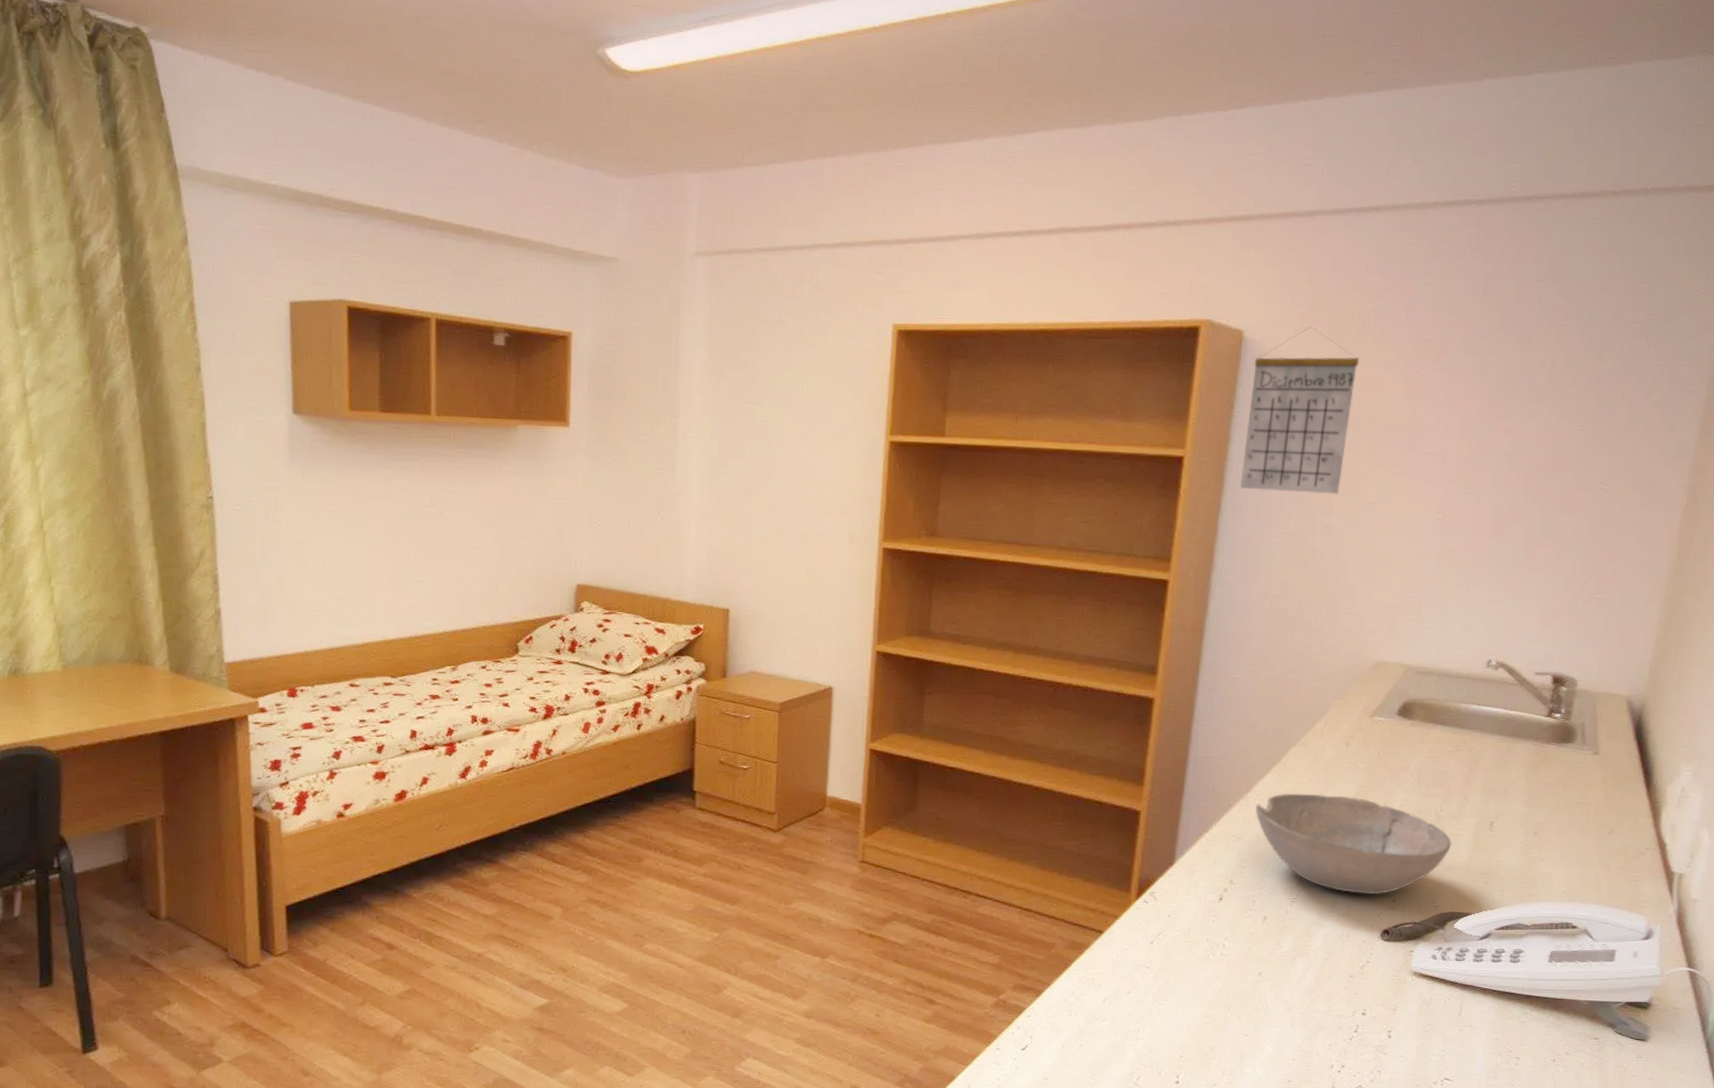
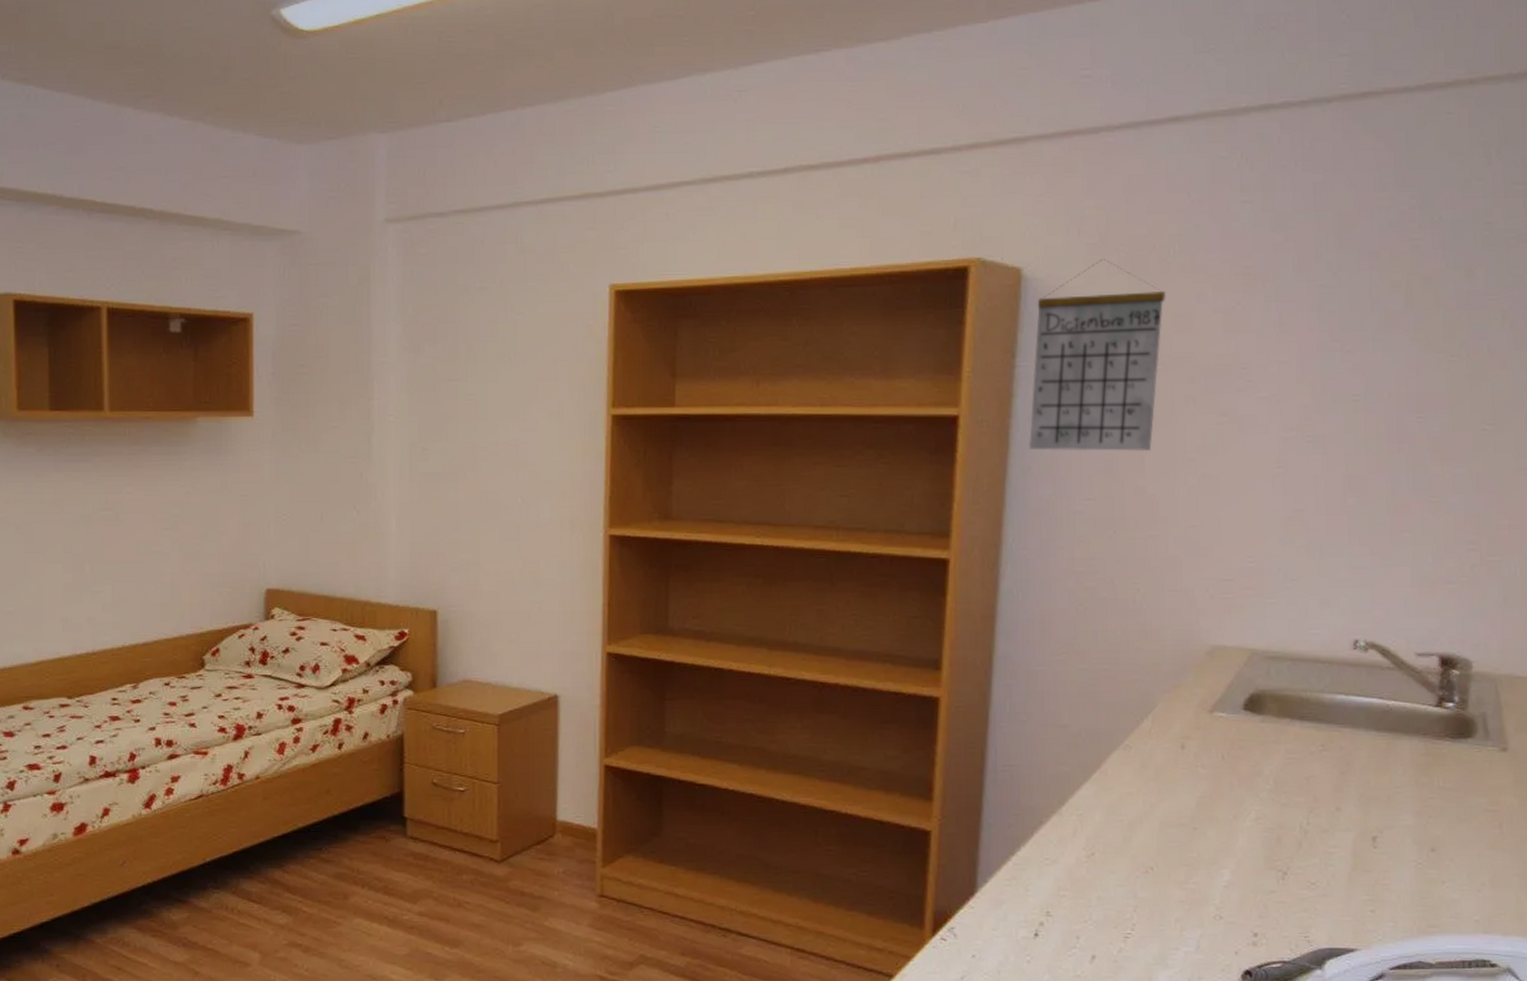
bowl: present [1256,793,1452,895] -> none [1073,806,1325,928]

